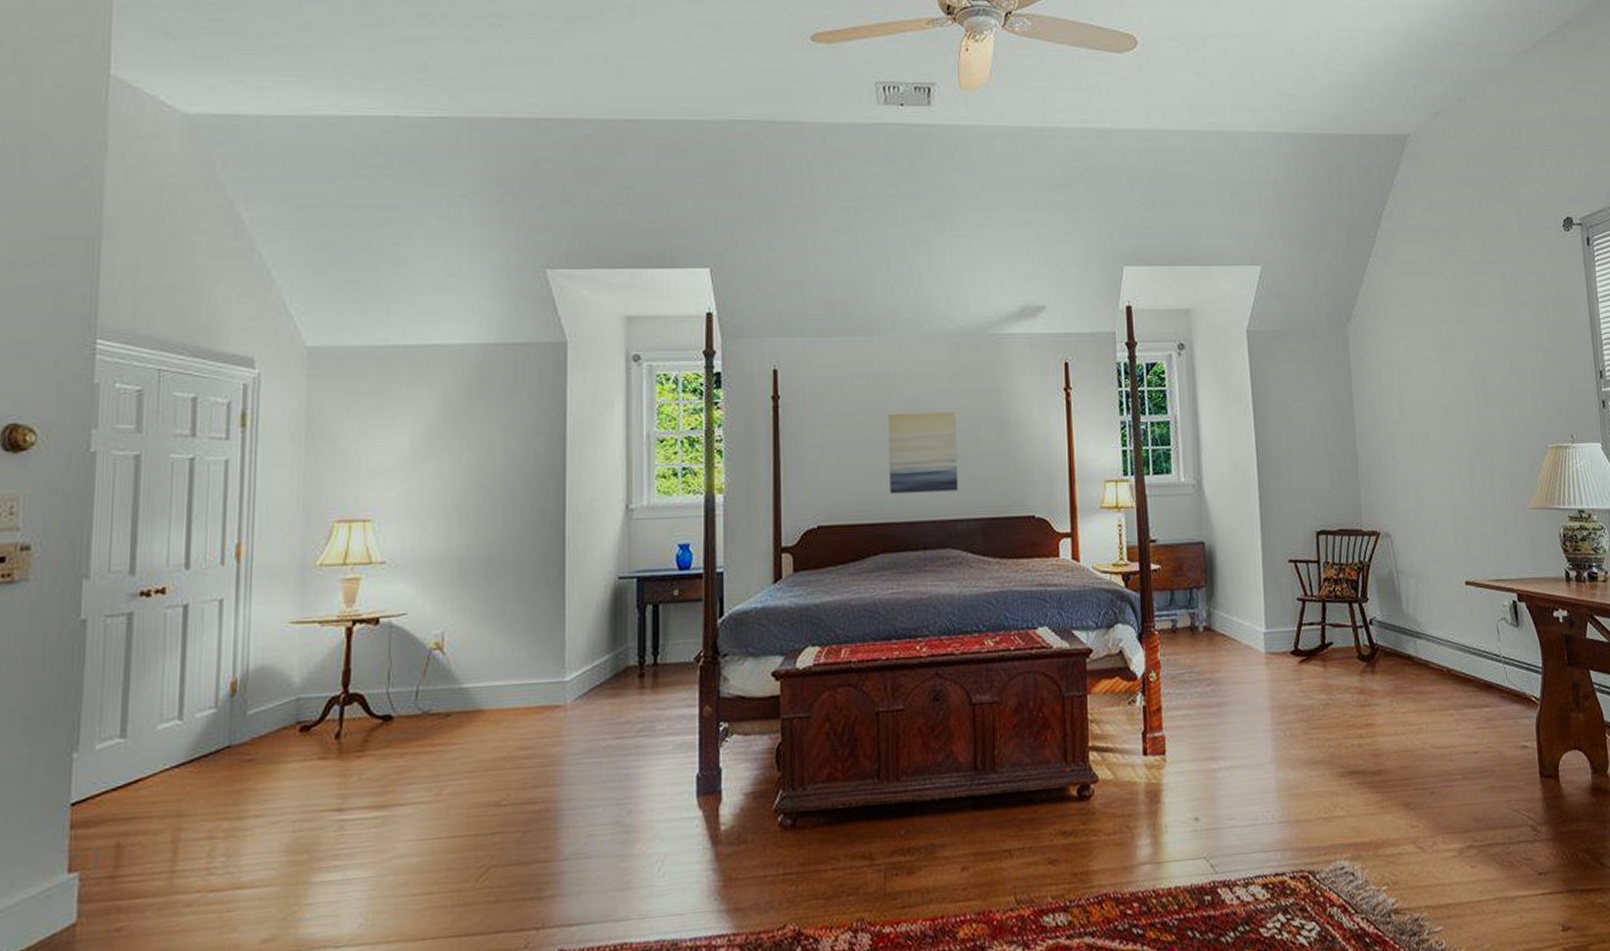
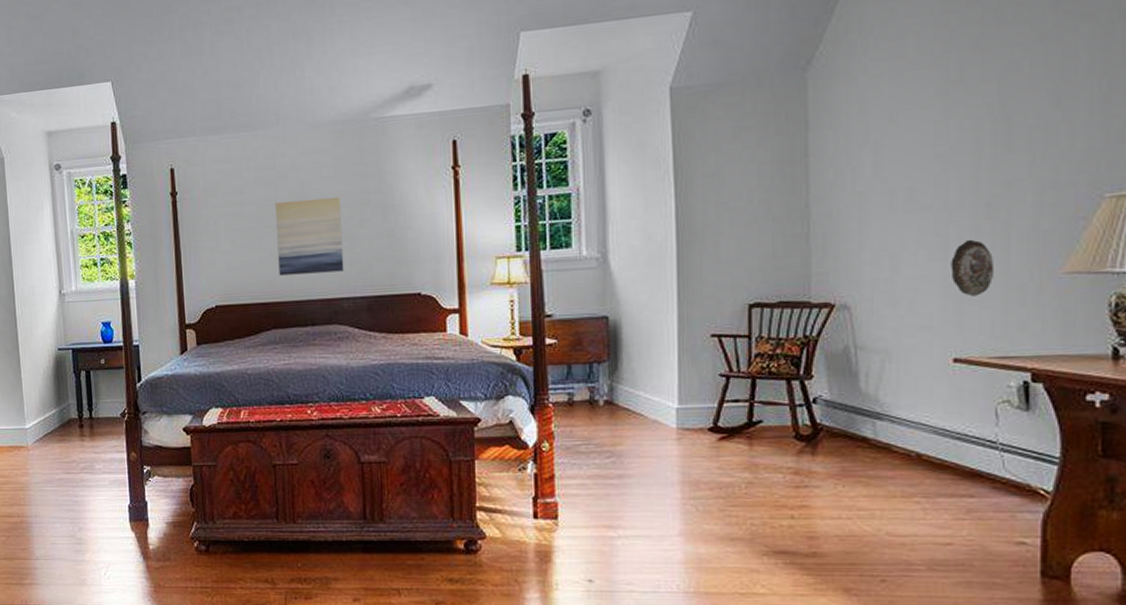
decorative plate: none [1457,478,1486,527] -> present [951,239,993,297]

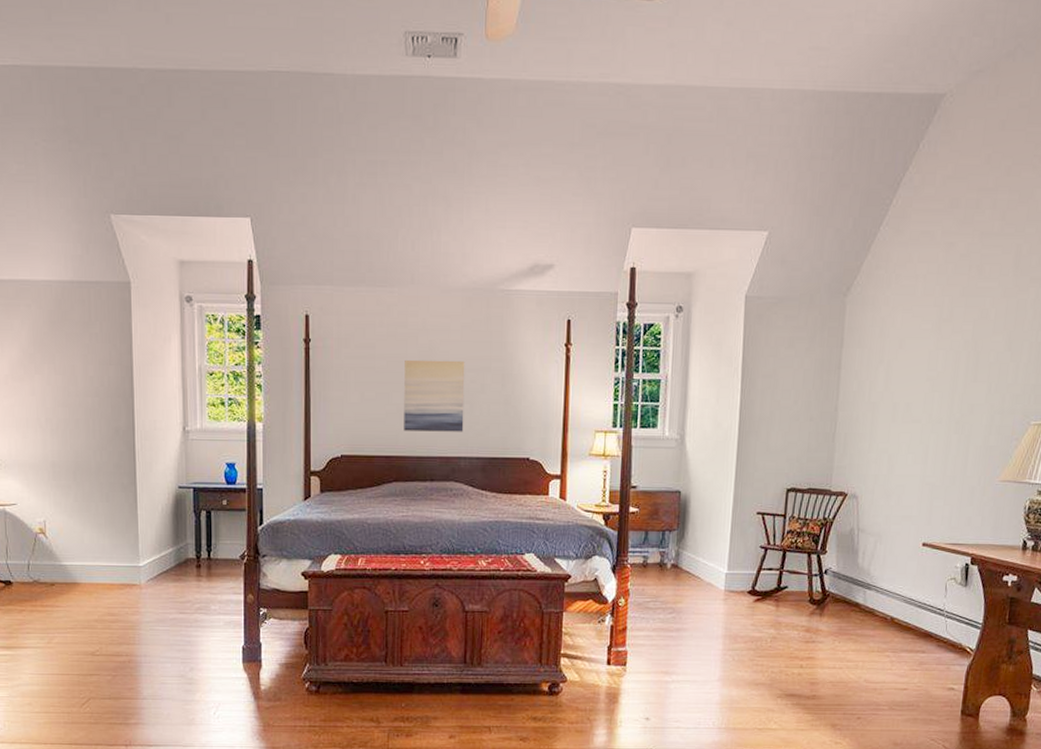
decorative plate: present [951,239,993,297] -> none [928,448,957,494]

